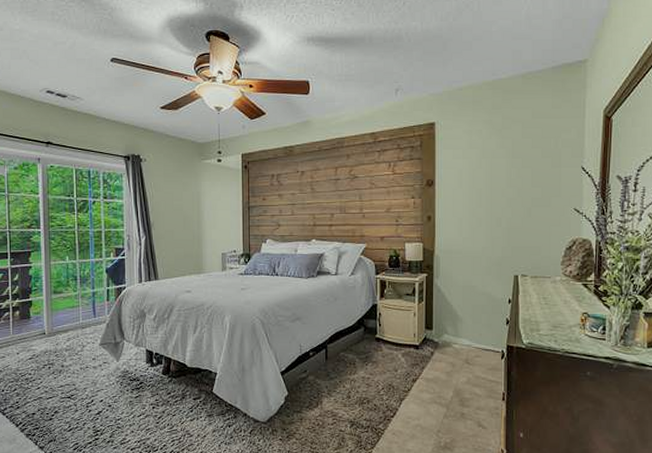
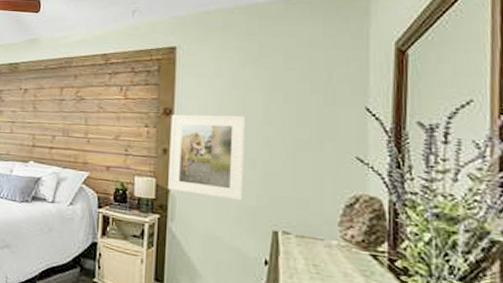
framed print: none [433,181,493,254] -> present [168,114,246,201]

